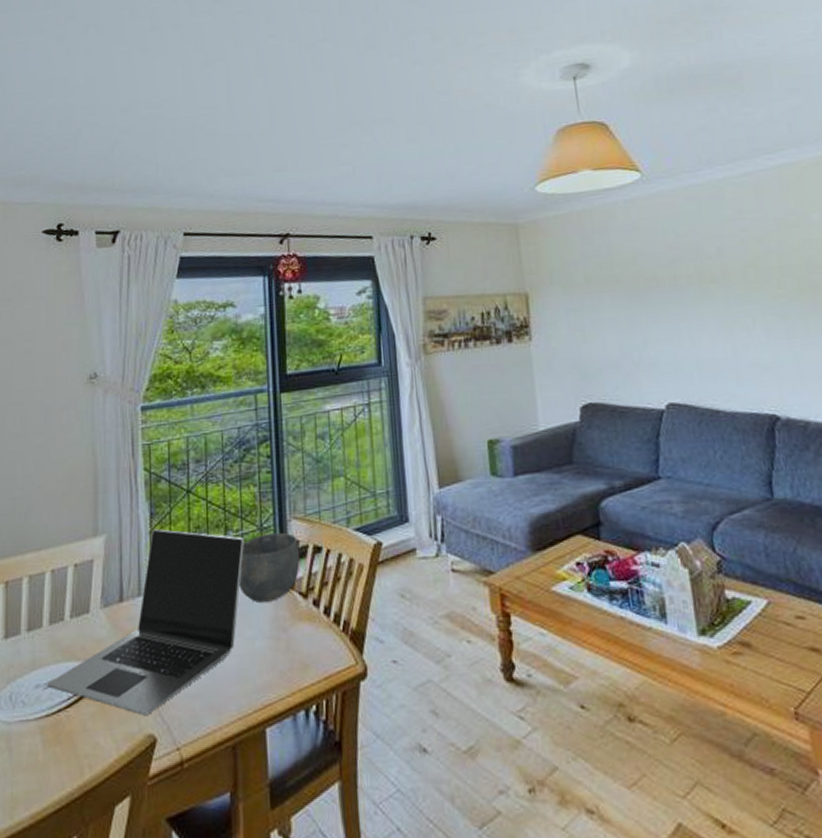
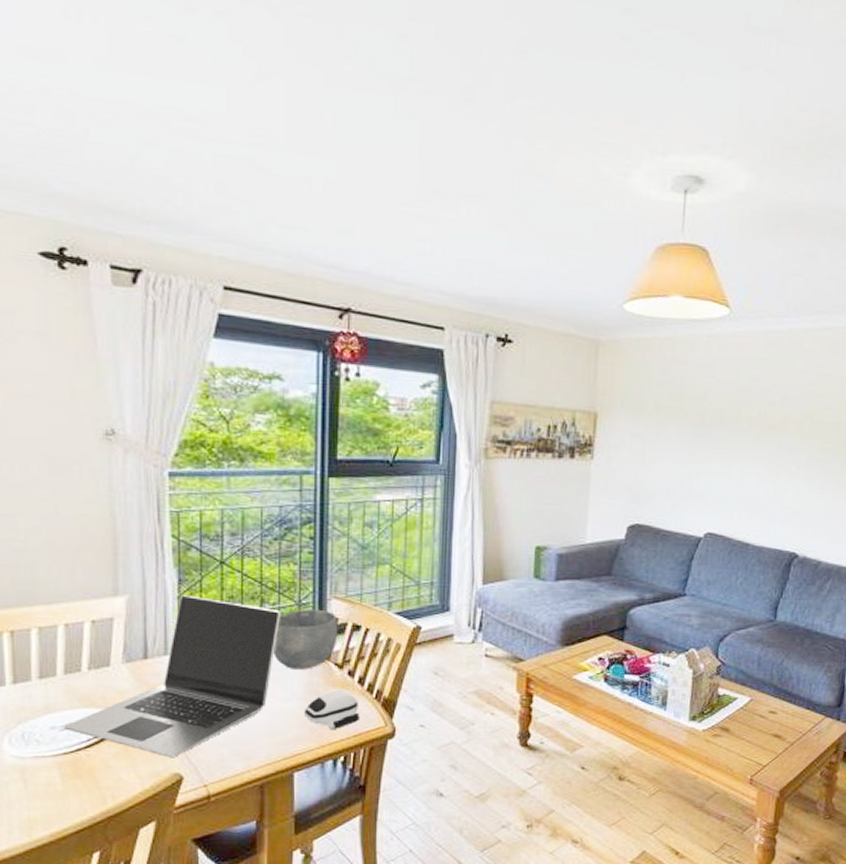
computer mouse: none [272,623,329,673] -> present [304,690,360,730]

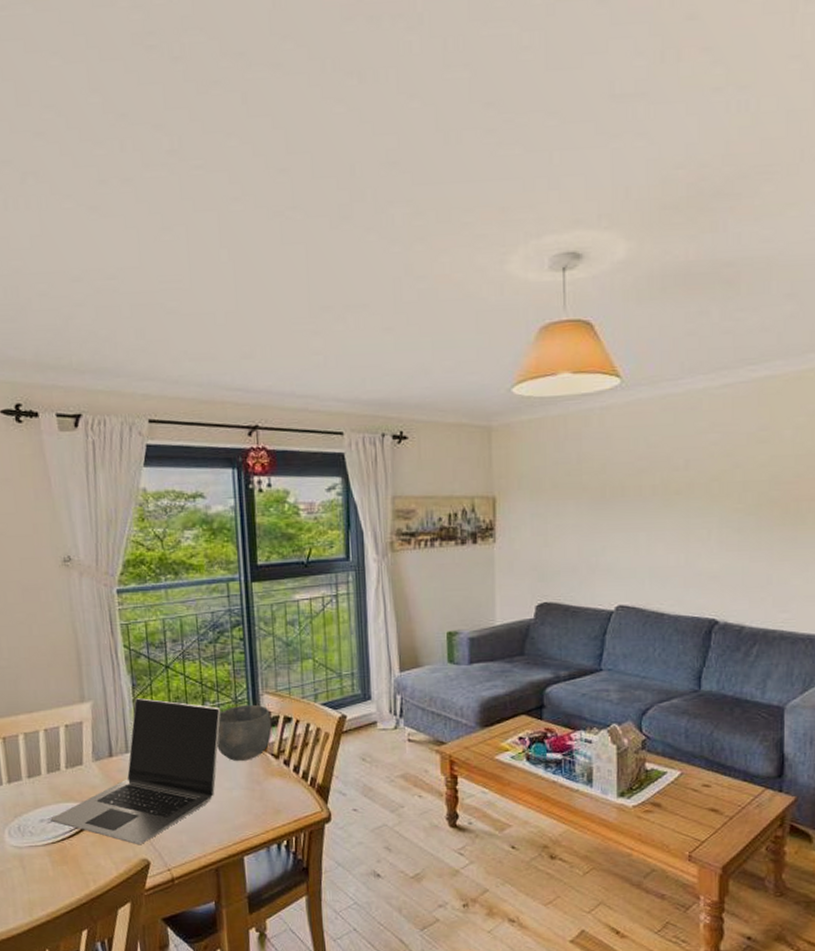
computer mouse: present [304,690,360,730] -> none [248,778,298,816]

